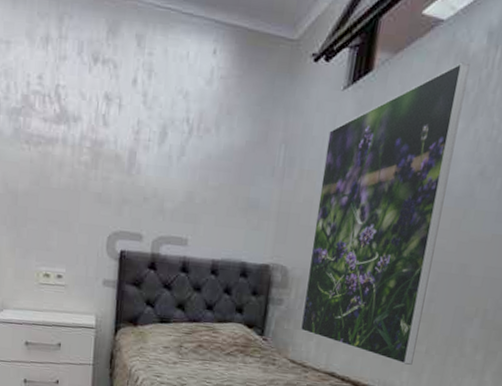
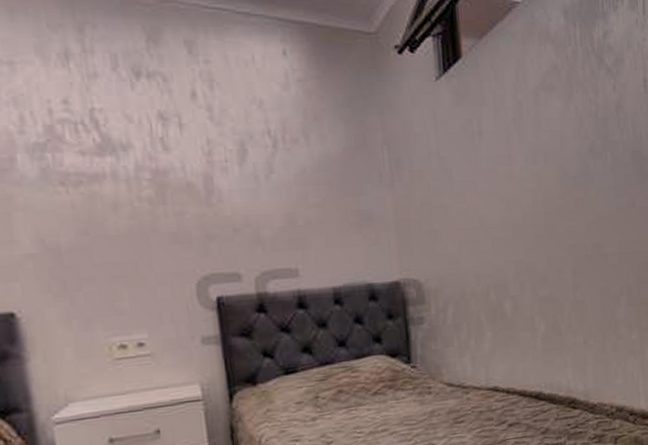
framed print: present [300,62,470,366] -> none [431,41,574,361]

